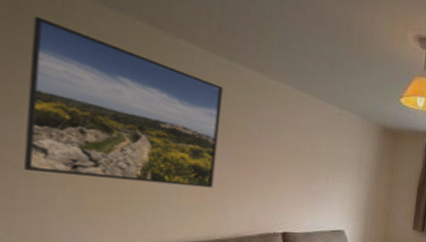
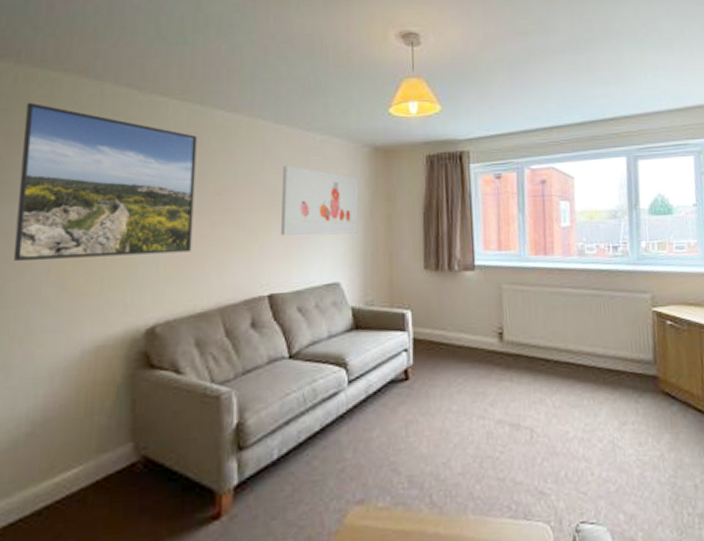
wall art: none [297,128,368,195] -> present [281,165,359,236]

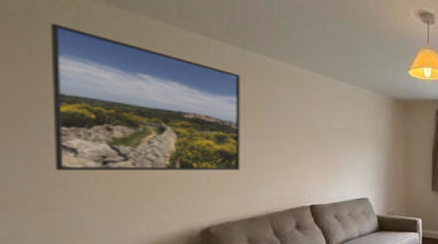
wall art: present [281,165,359,236] -> none [320,107,383,163]

